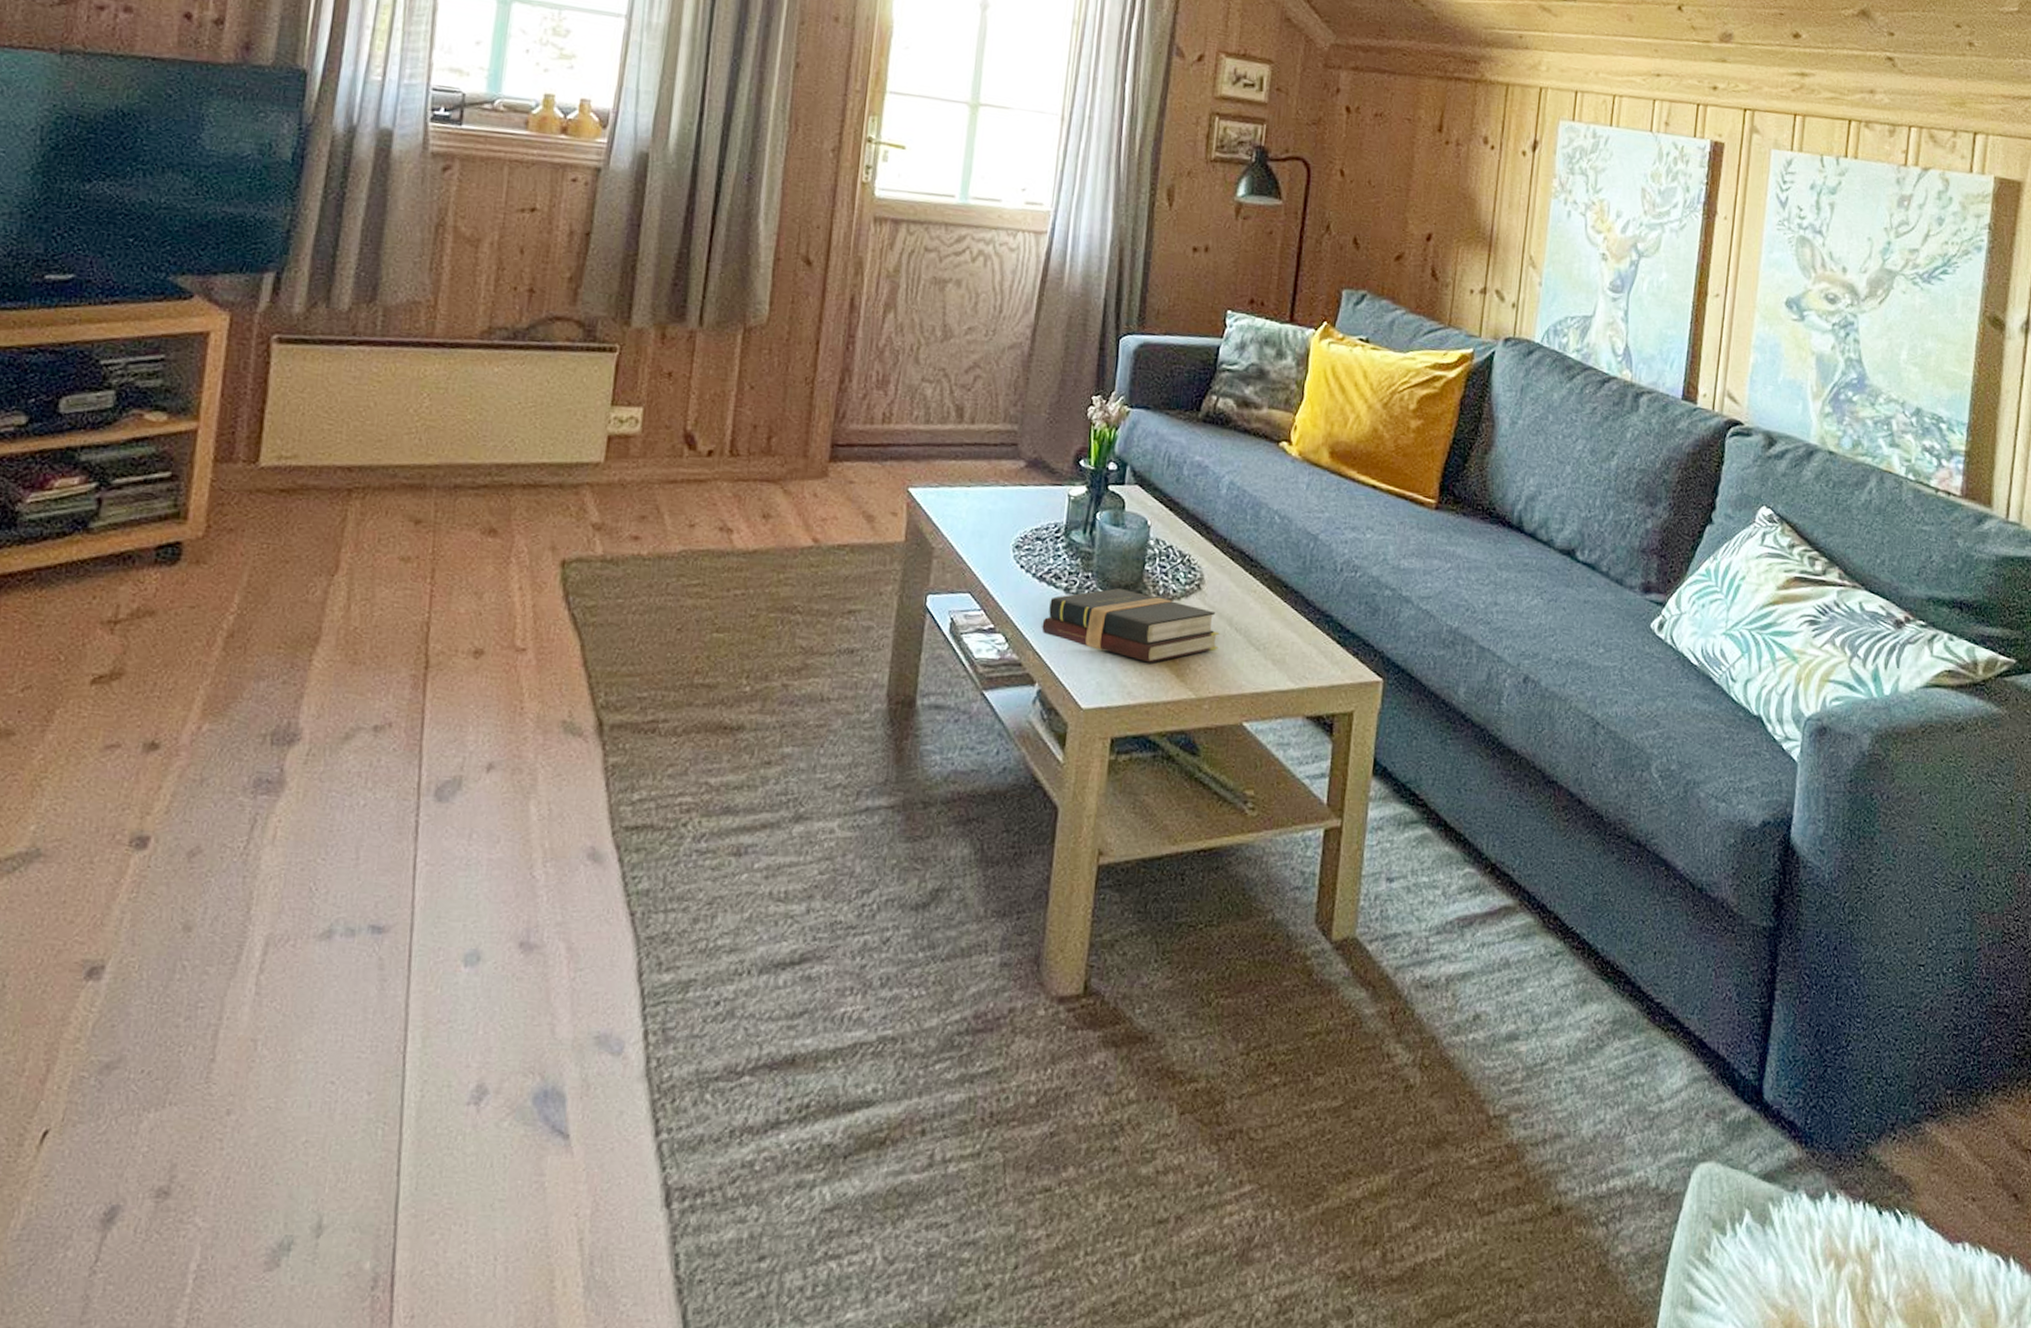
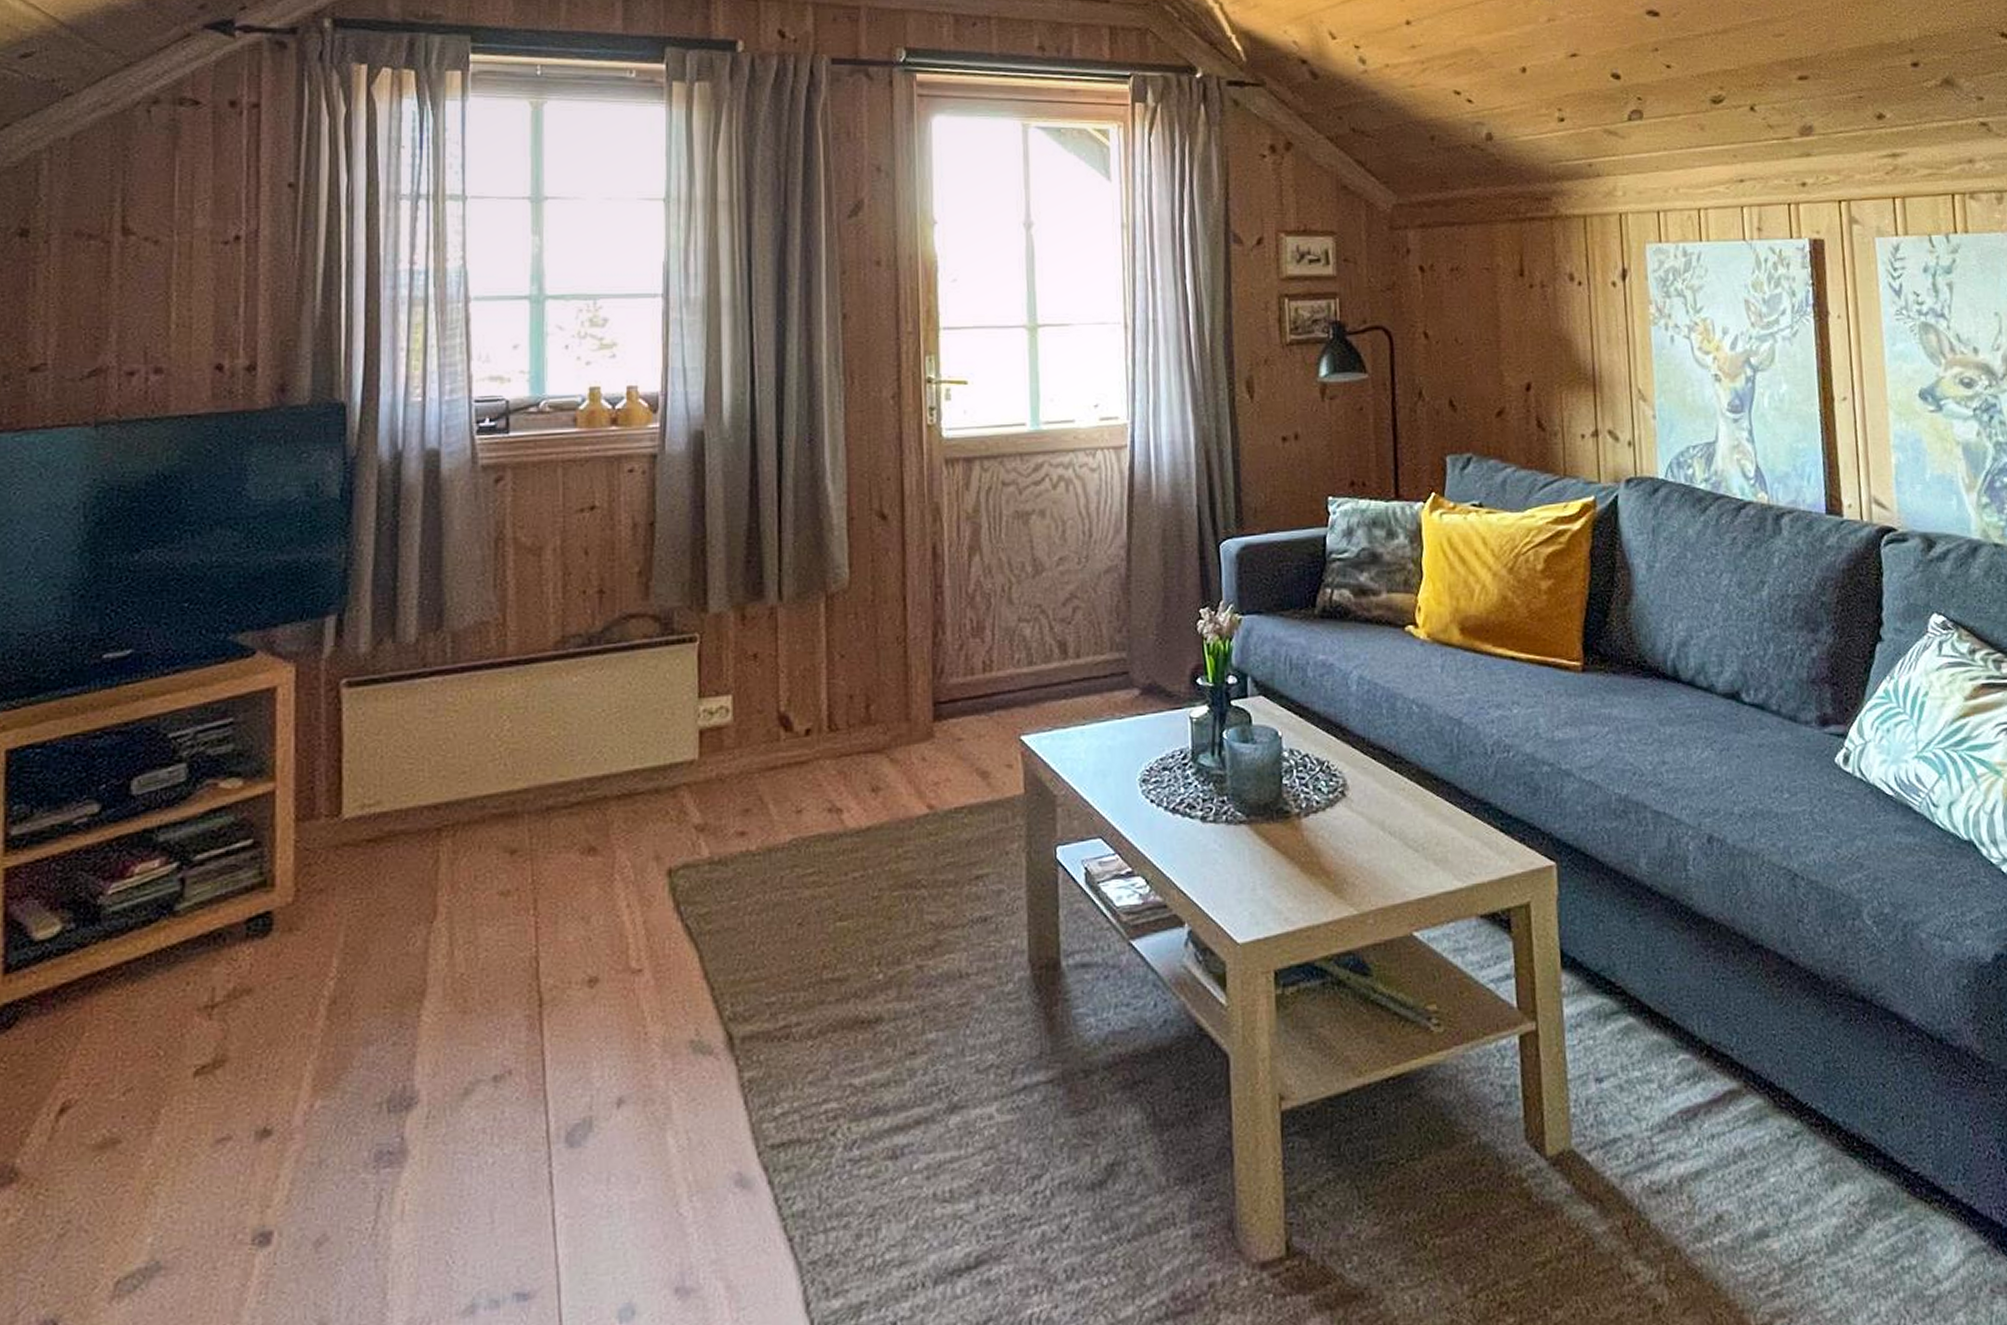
hardback book: present [1042,587,1220,663] -> none [1182,807,1374,884]

